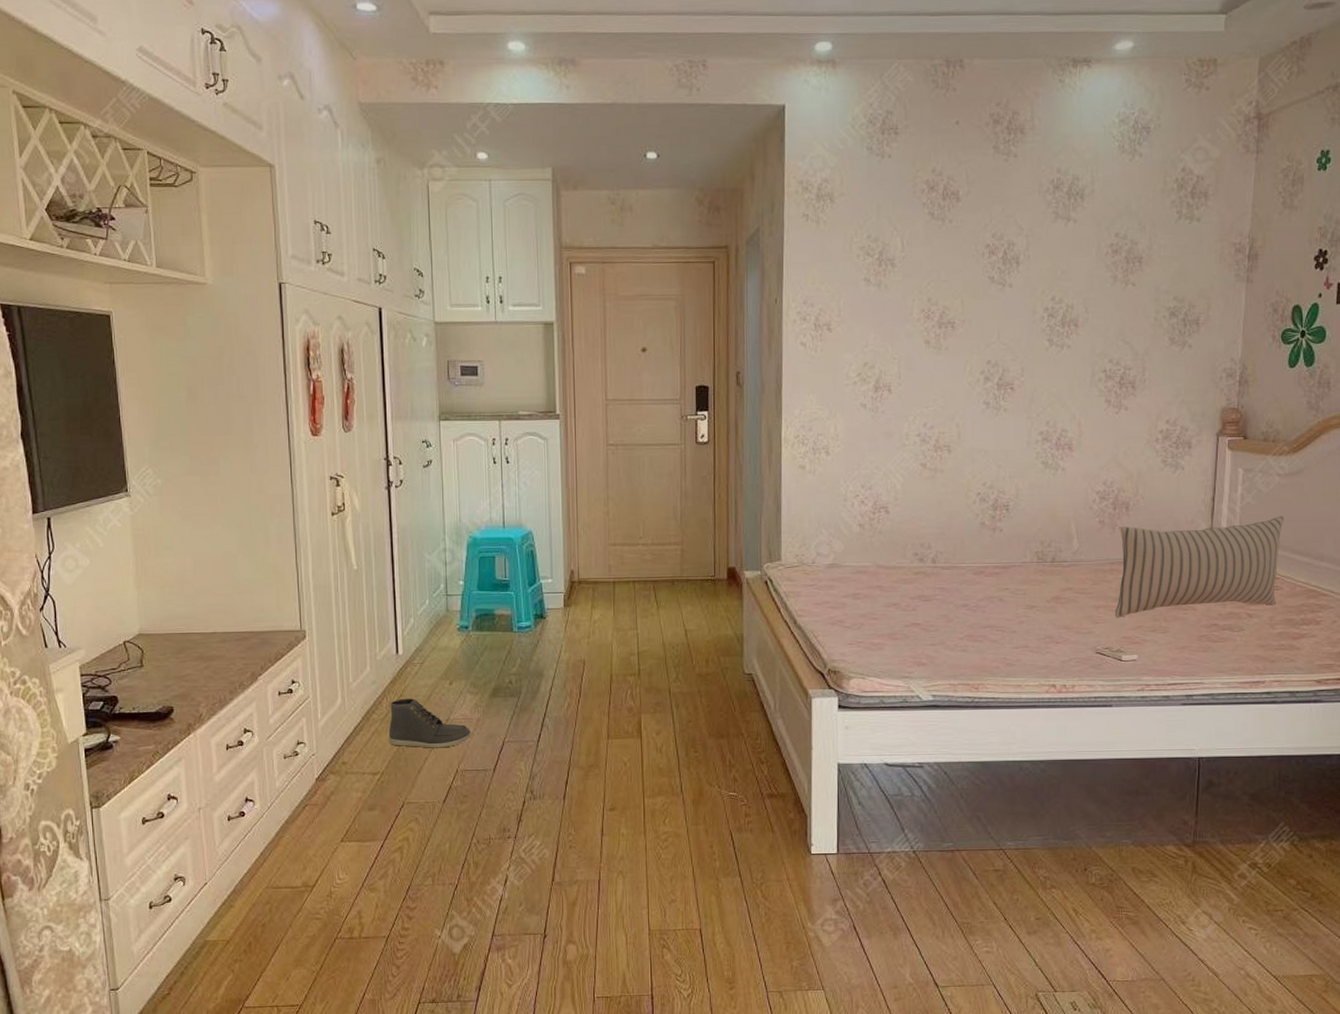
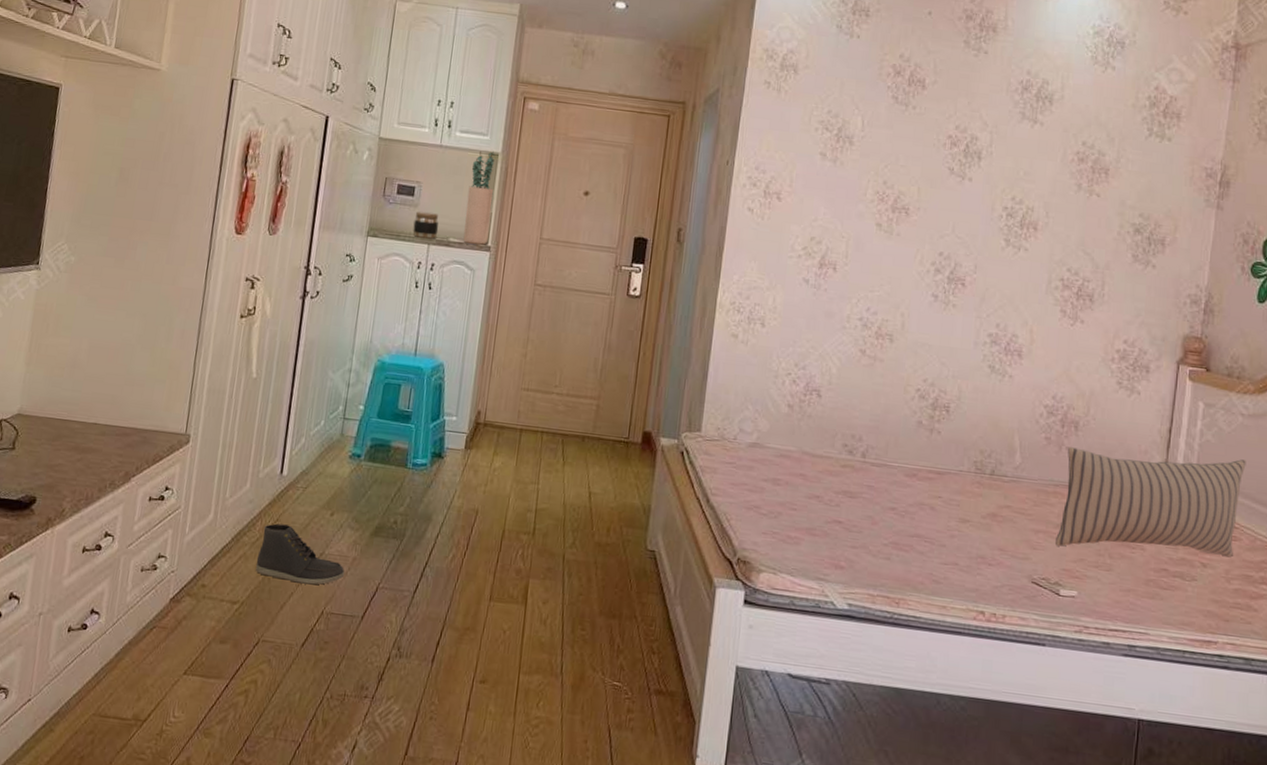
jar: none [482,388,507,415] -> present [413,211,439,239]
vase: none [529,321,556,415] -> present [463,150,495,246]

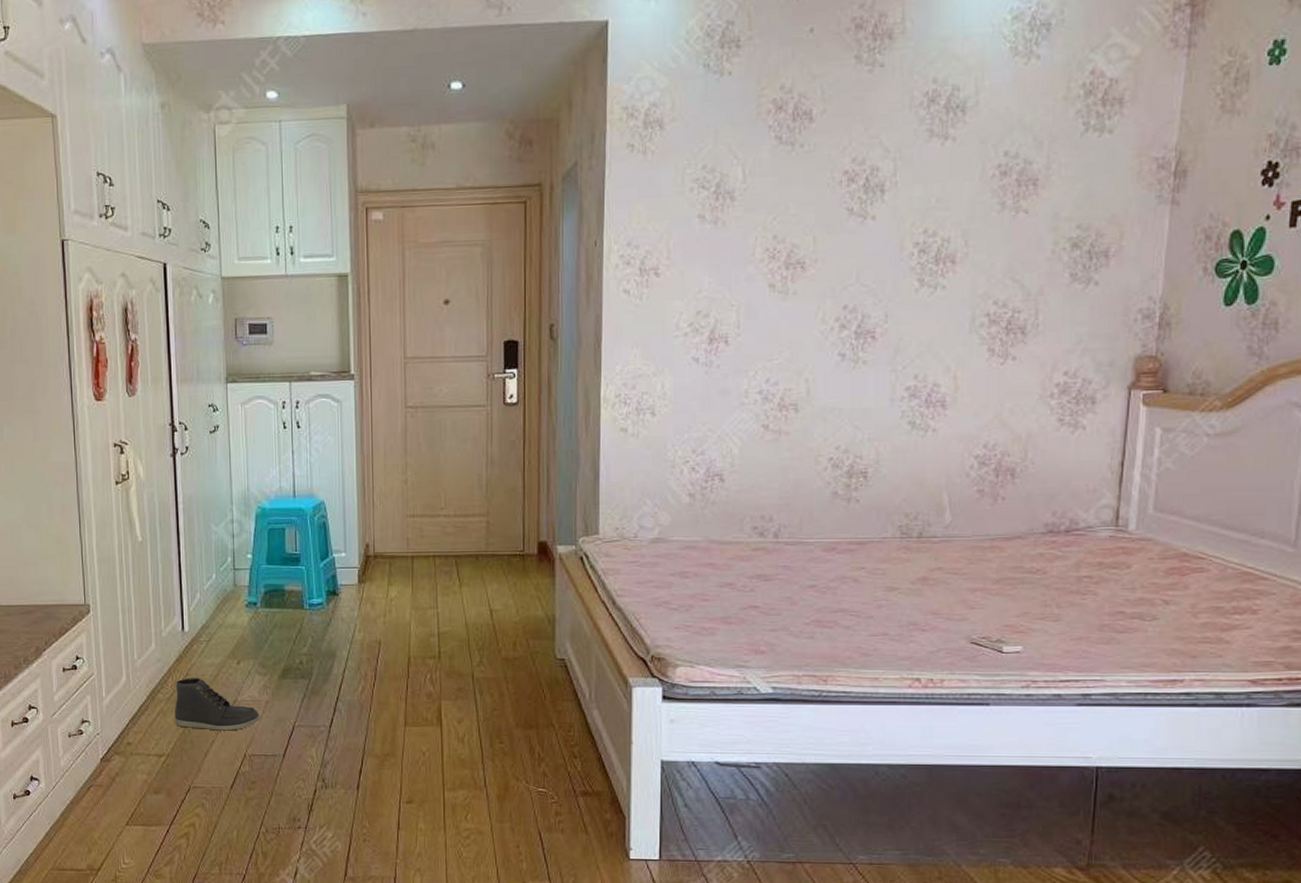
jar: present [413,211,439,239] -> none [271,347,298,376]
vase: present [463,150,495,246] -> none [322,274,350,376]
pillow: present [1056,447,1246,558] -> none [995,484,1213,602]

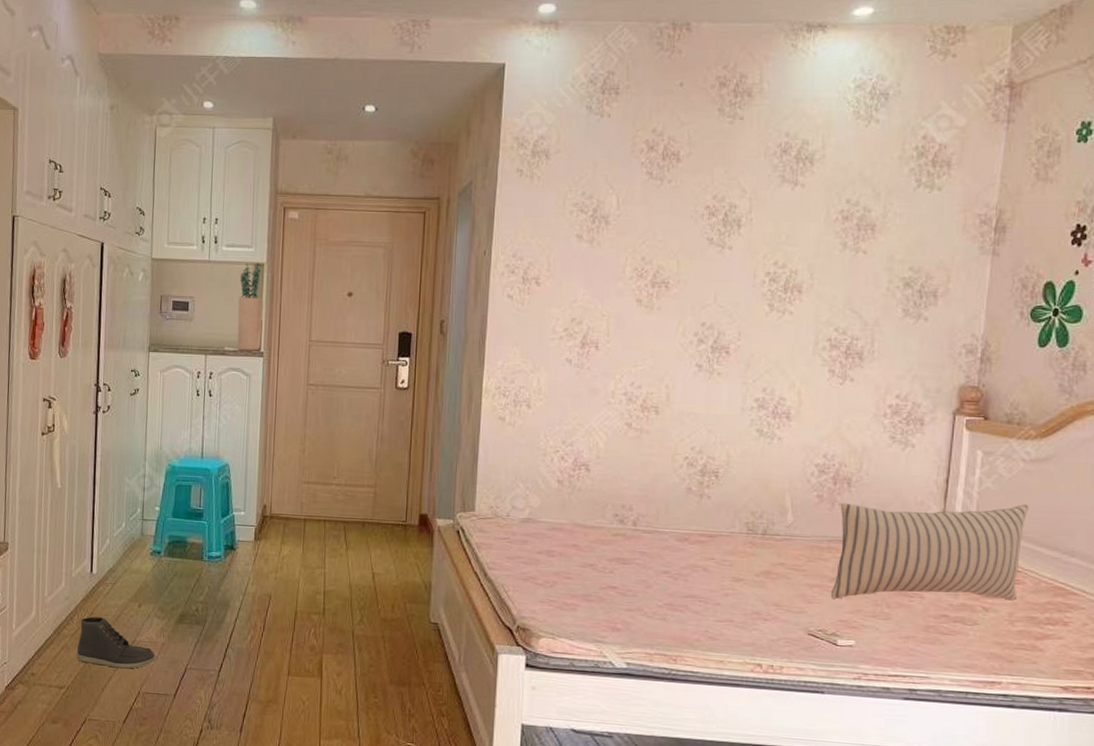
vase: none [322,274,350,376] -> present [237,262,262,352]
pillow: none [995,484,1213,602] -> present [831,503,1029,601]

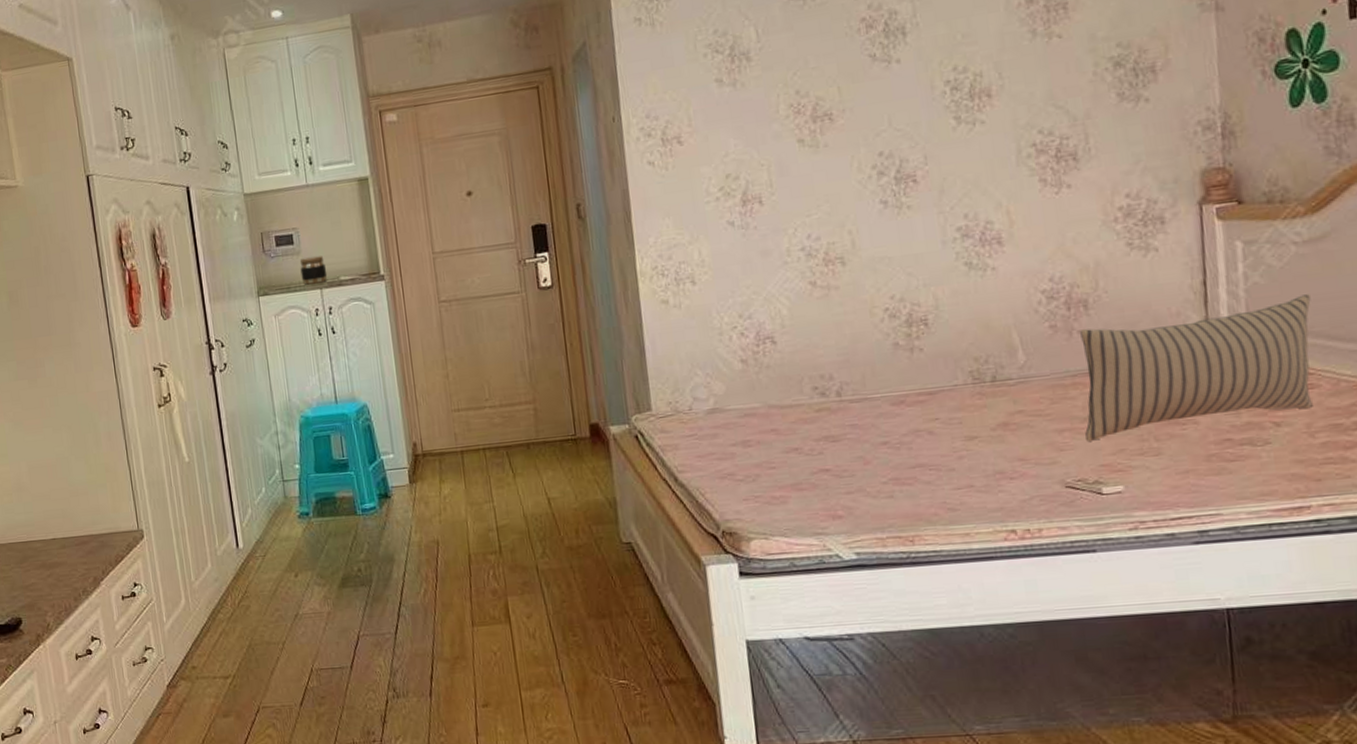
sneaker: present [76,616,156,669] -> none [235,594,324,647]
jar: none [190,324,214,349] -> present [299,255,328,285]
vase: present [237,262,262,352] -> none [344,178,380,278]

